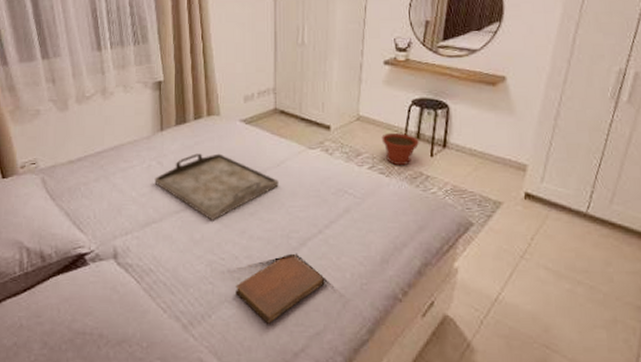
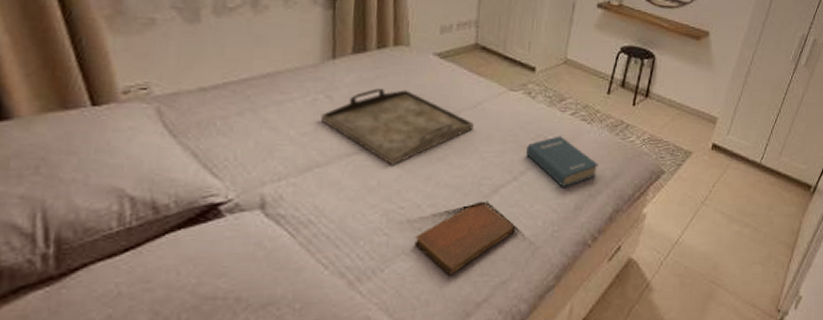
hardback book: none [328,190,401,241] -> present [525,136,598,189]
plant pot: present [381,132,419,166] -> none [587,78,623,114]

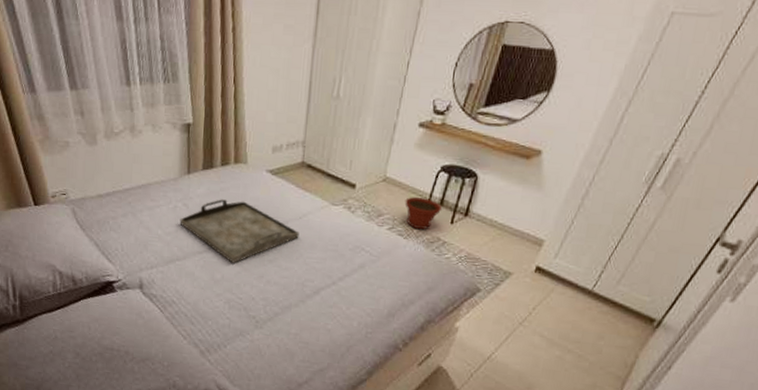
notebook: present [415,201,516,275] -> none [250,299,334,358]
hardback book: present [525,136,598,189] -> none [344,248,413,296]
plant pot: none [587,78,623,114] -> present [405,196,442,230]

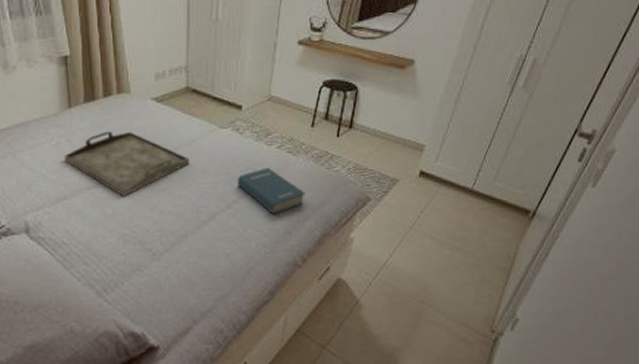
hardback book: none [344,248,413,296] -> present [237,167,305,215]
plant pot: present [405,196,442,230] -> none [291,113,327,146]

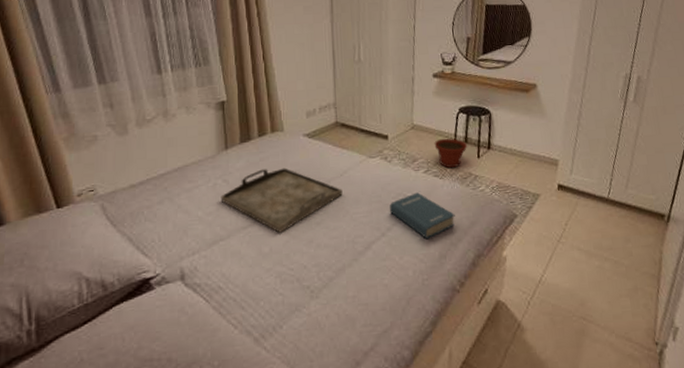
plant pot: none [291,113,327,146] -> present [434,138,467,168]

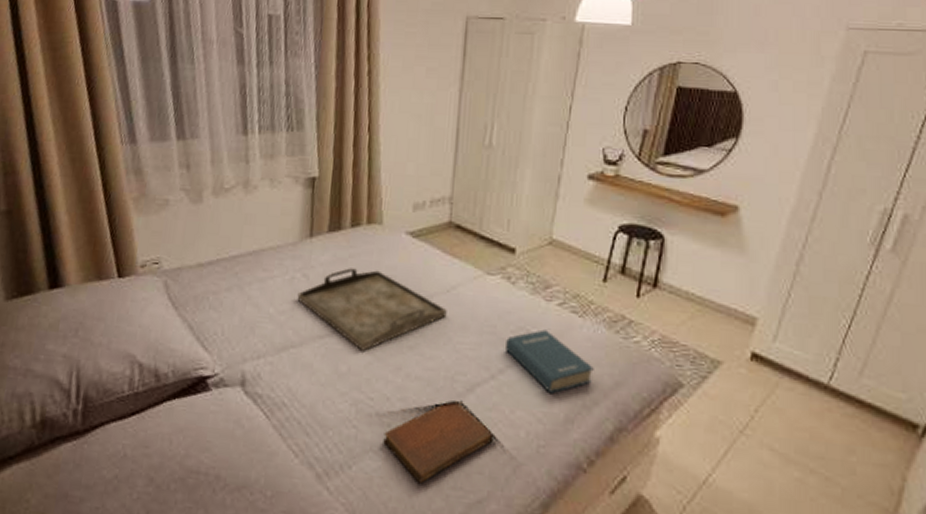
notebook: none [305,257,390,328] -> present [383,399,494,484]
plant pot: present [434,138,467,168] -> none [577,263,623,306]

